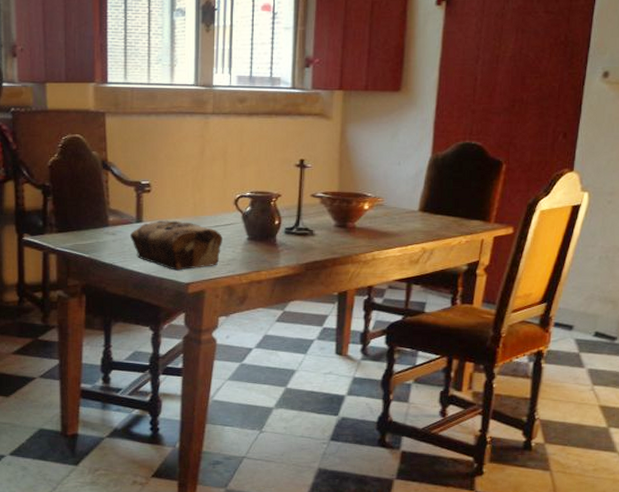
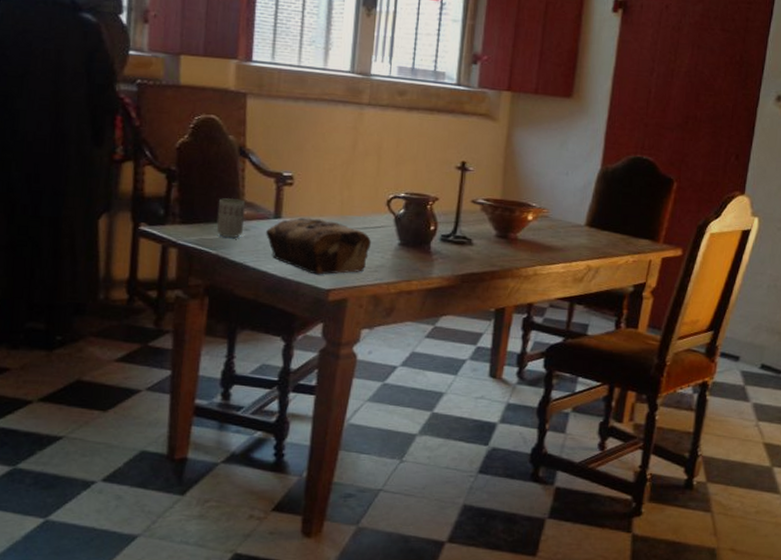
cup: none [87,206,111,242] -> present [216,197,246,238]

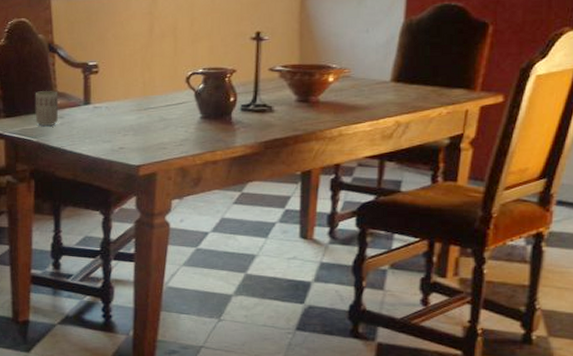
bread loaf: present [265,216,371,275] -> none [77,100,174,153]

